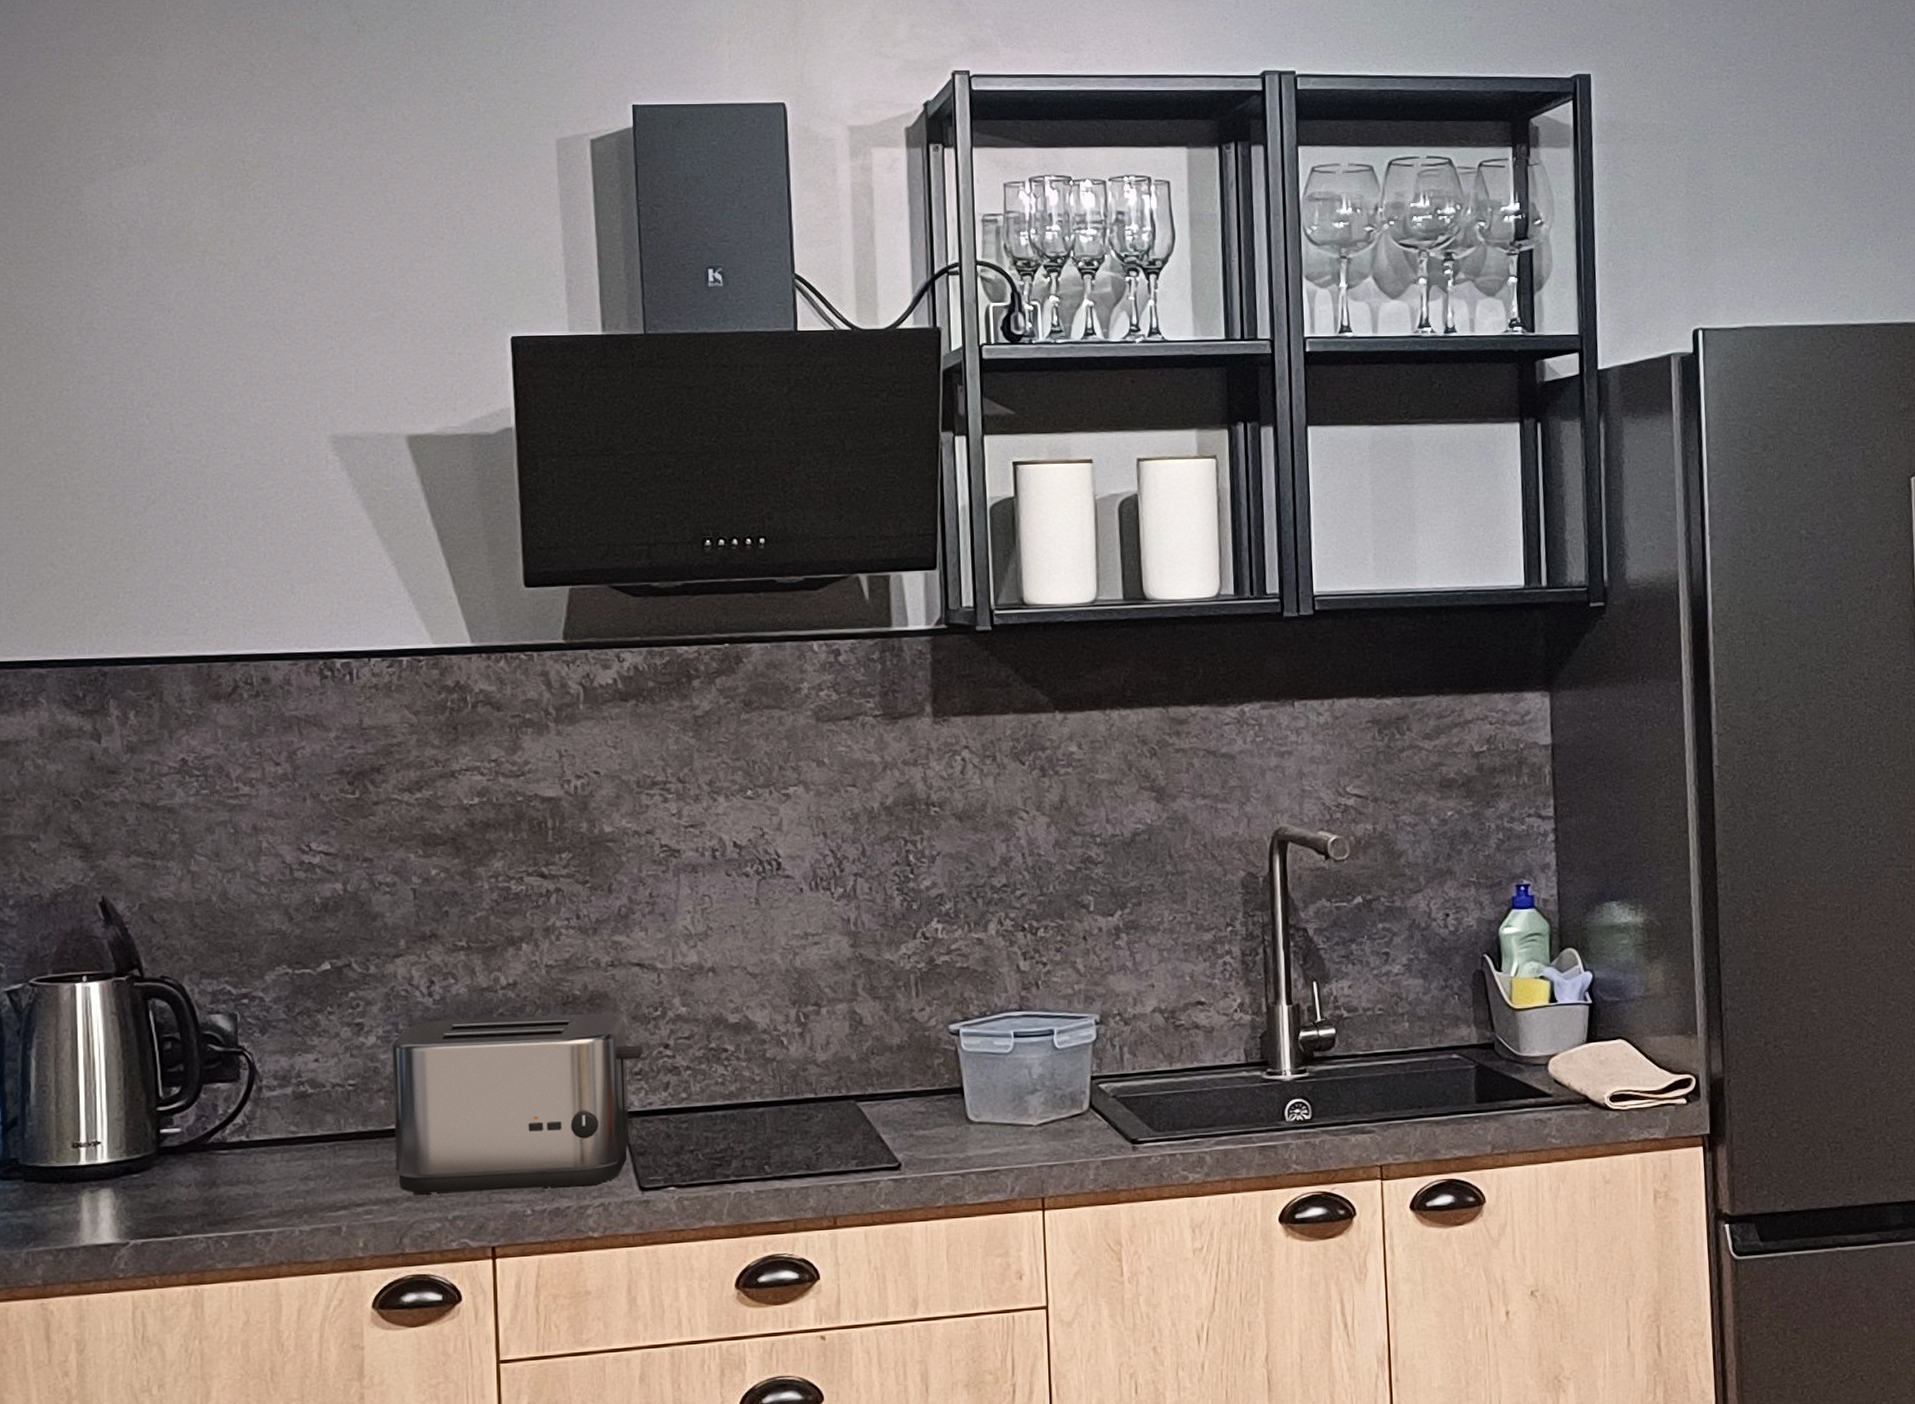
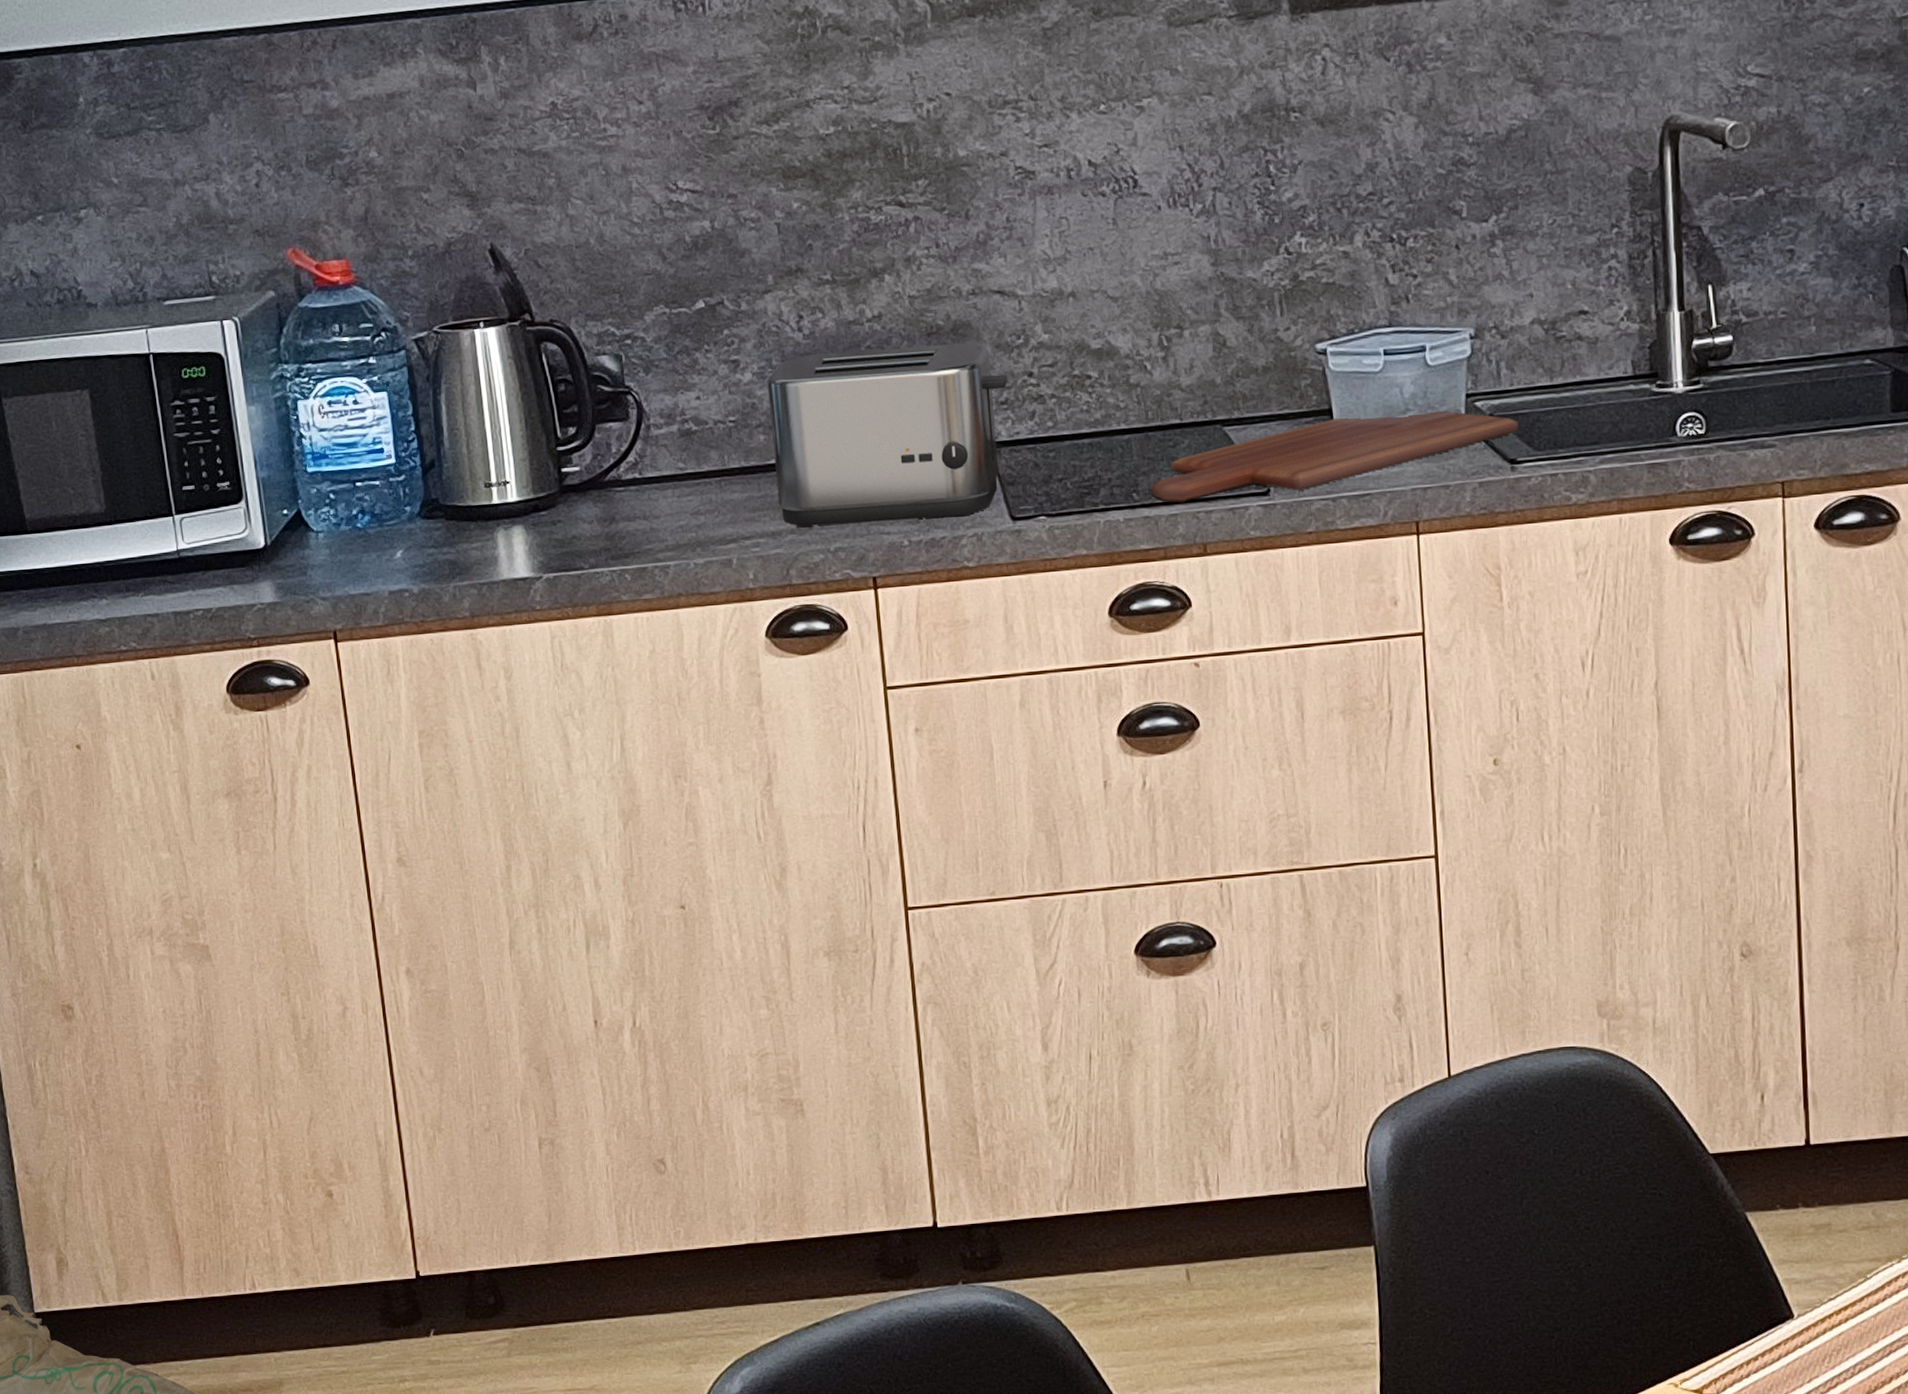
cutting board: none [783,1090,1140,1176] -> present [1151,410,1519,503]

